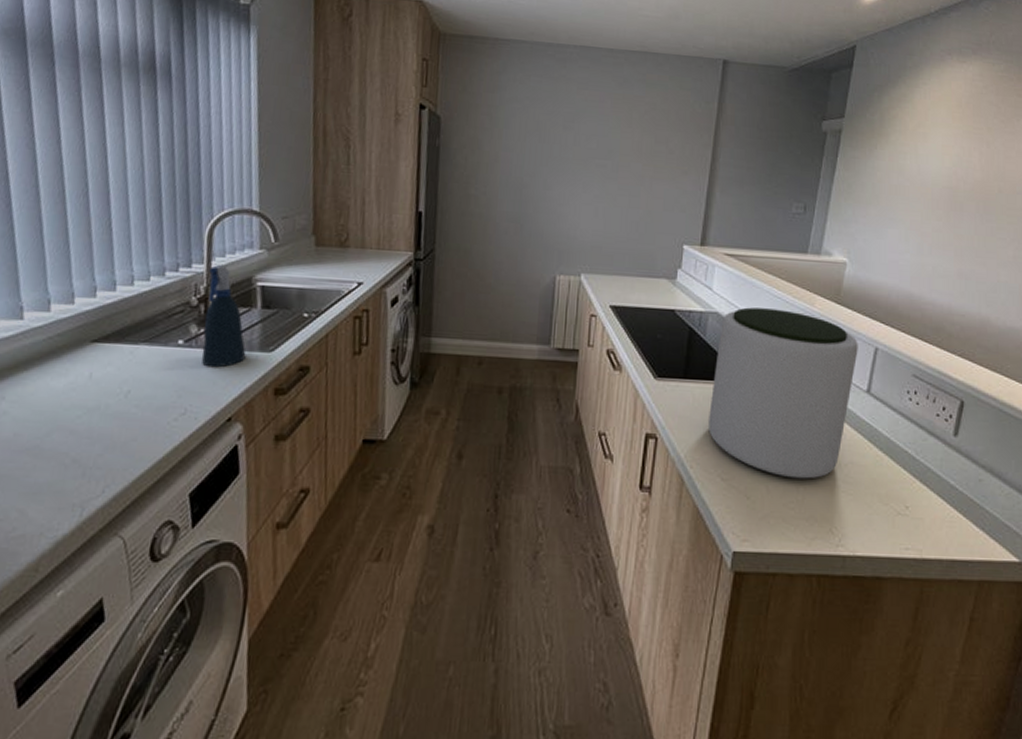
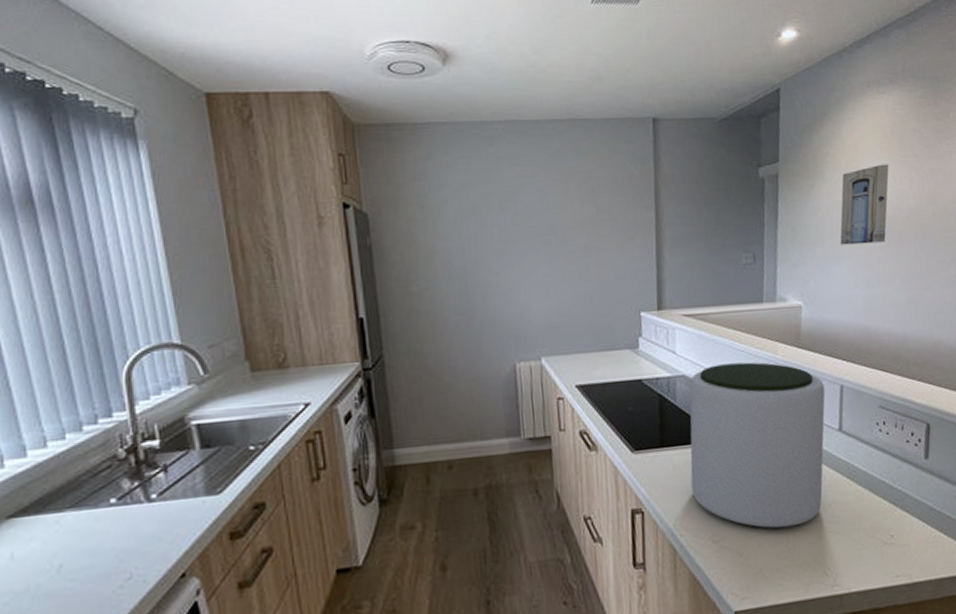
spray bottle: present [201,265,246,368] -> none [134,409,191,523]
wall art: none [896,133,959,212] -> present [840,164,889,245]

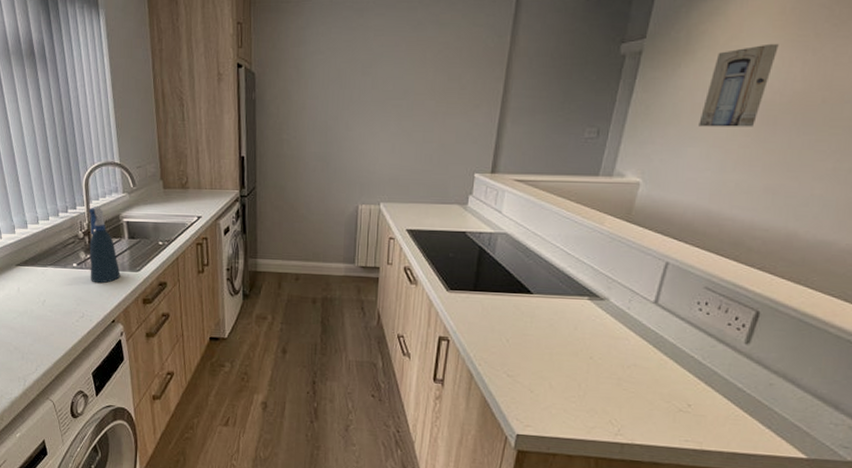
spray bottle: none [134,409,191,523] -> present [89,207,121,284]
plant pot: present [689,362,826,529] -> none [496,228,648,378]

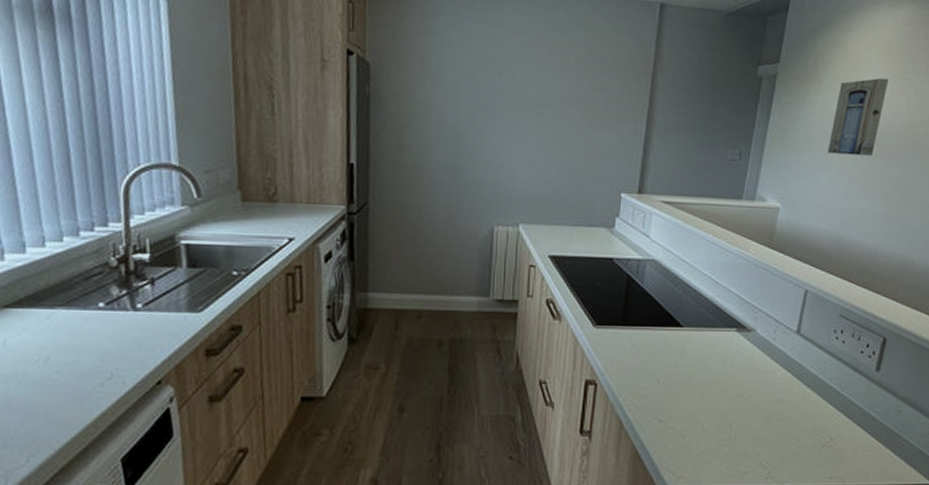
spray bottle: present [89,207,121,284] -> none [125,223,173,330]

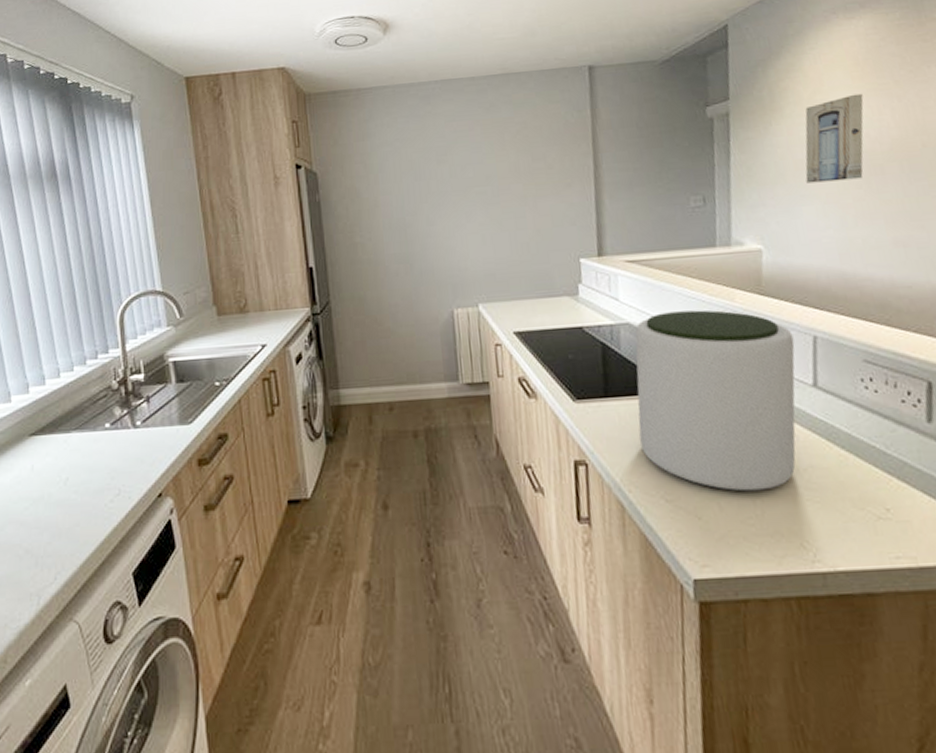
plant pot: none [646,254,789,417] -> present [634,310,796,492]

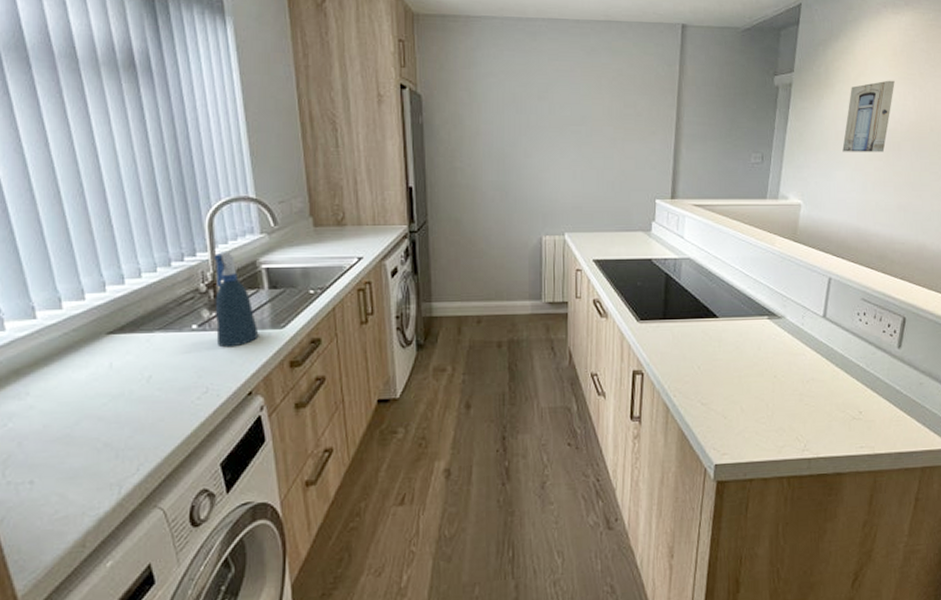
spray bottle: none [125,347,168,447] -> present [214,252,259,348]
plant pot: present [634,310,796,492] -> none [687,251,814,398]

